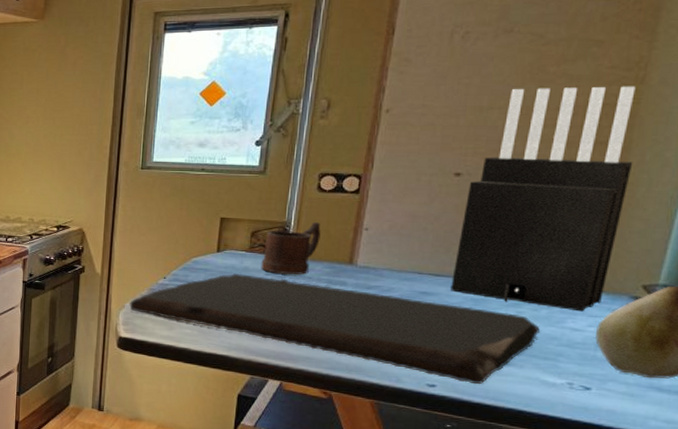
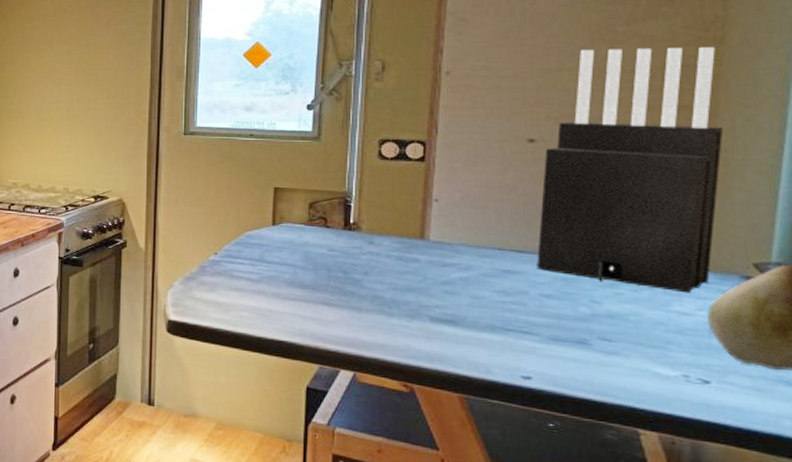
cutting board: present [129,273,541,385] -> none [178,249,645,377]
mug: present [261,222,321,275] -> none [322,193,386,250]

